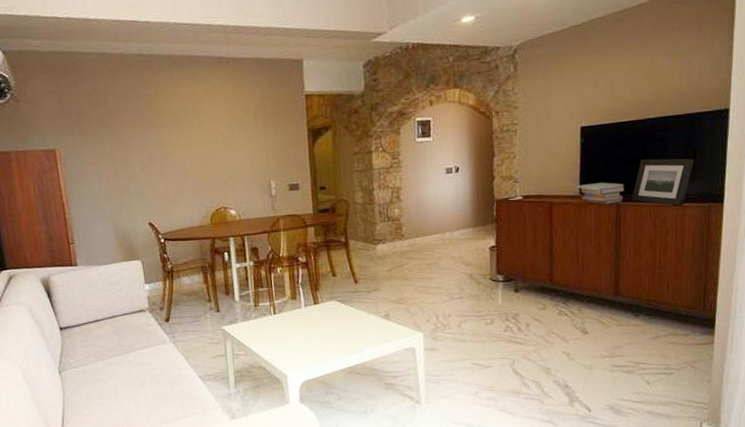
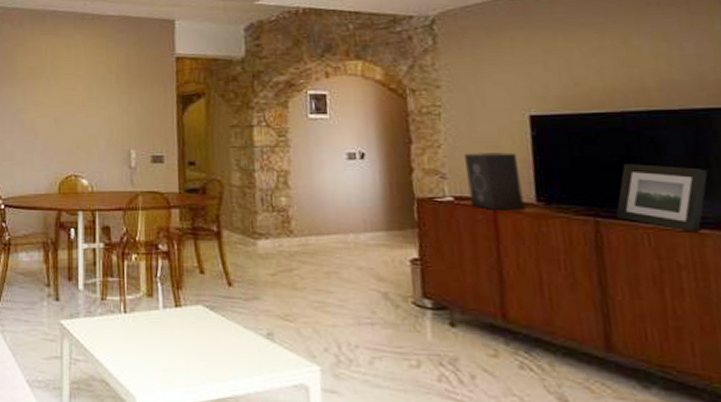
speaker: none [531,157,571,205] -> present [463,152,525,212]
books: present [576,182,624,205] -> none [531,190,604,220]

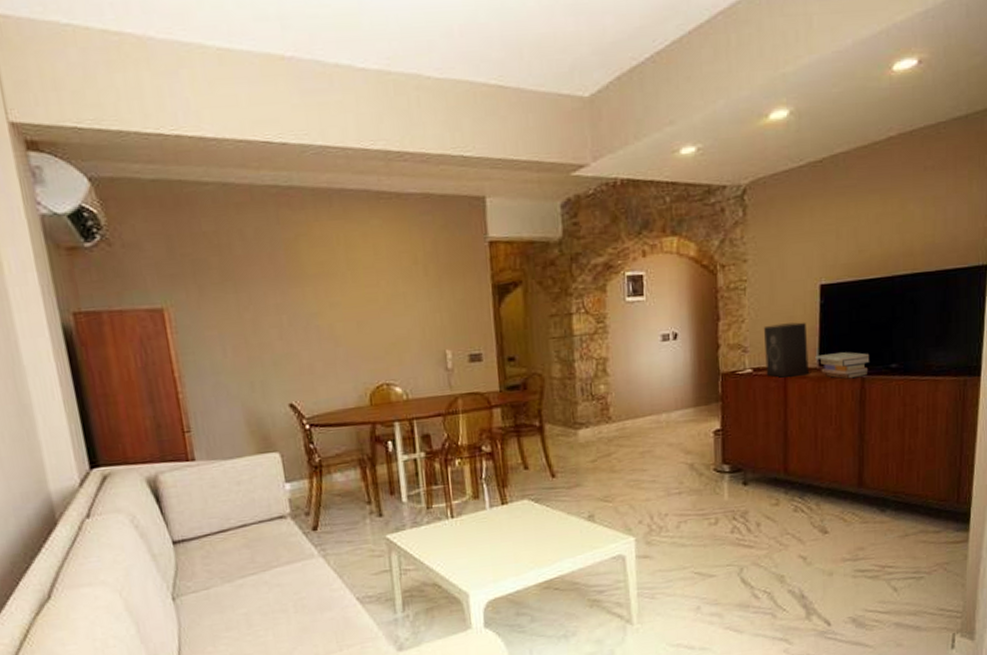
books: none [531,190,604,220] -> present [815,352,870,379]
picture frame: present [616,164,709,233] -> none [878,323,949,380]

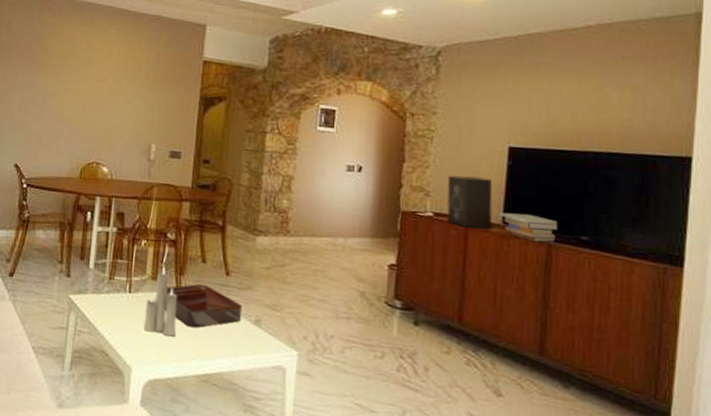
candle: none [471,484,509,555] -> present [142,267,177,337]
decorative tray: none [491,491,575,539] -> present [165,283,243,328]

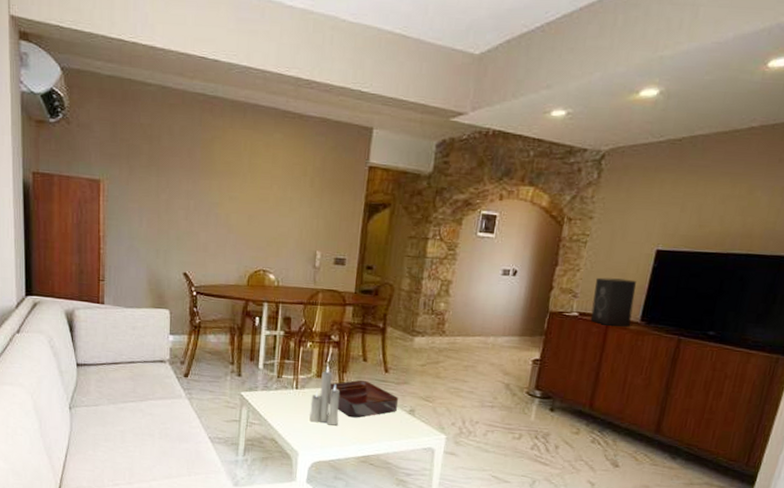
books: present [499,212,558,243] -> none [638,311,691,338]

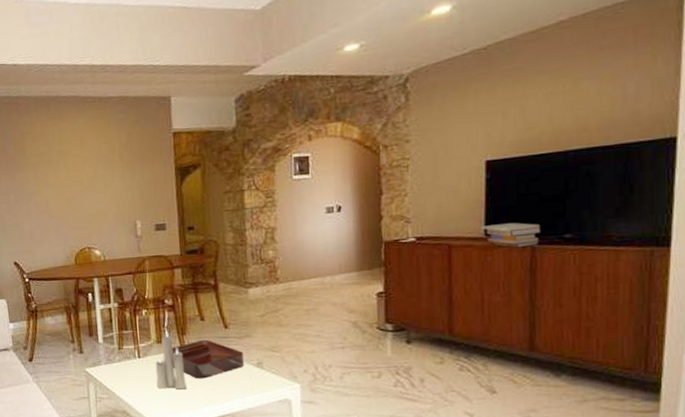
speaker: present [590,277,636,327] -> none [426,195,474,247]
books: none [638,311,691,338] -> present [481,222,541,248]

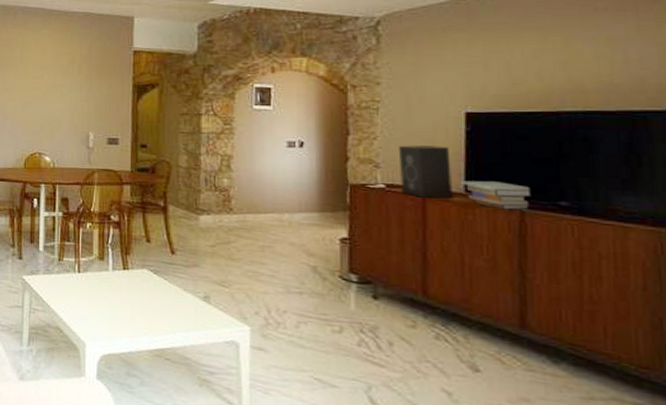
candle: present [155,331,187,390] -> none [93,248,126,314]
decorative tray: present [172,339,245,379] -> none [114,262,190,305]
speaker: none [426,195,474,247] -> present [398,145,453,199]

